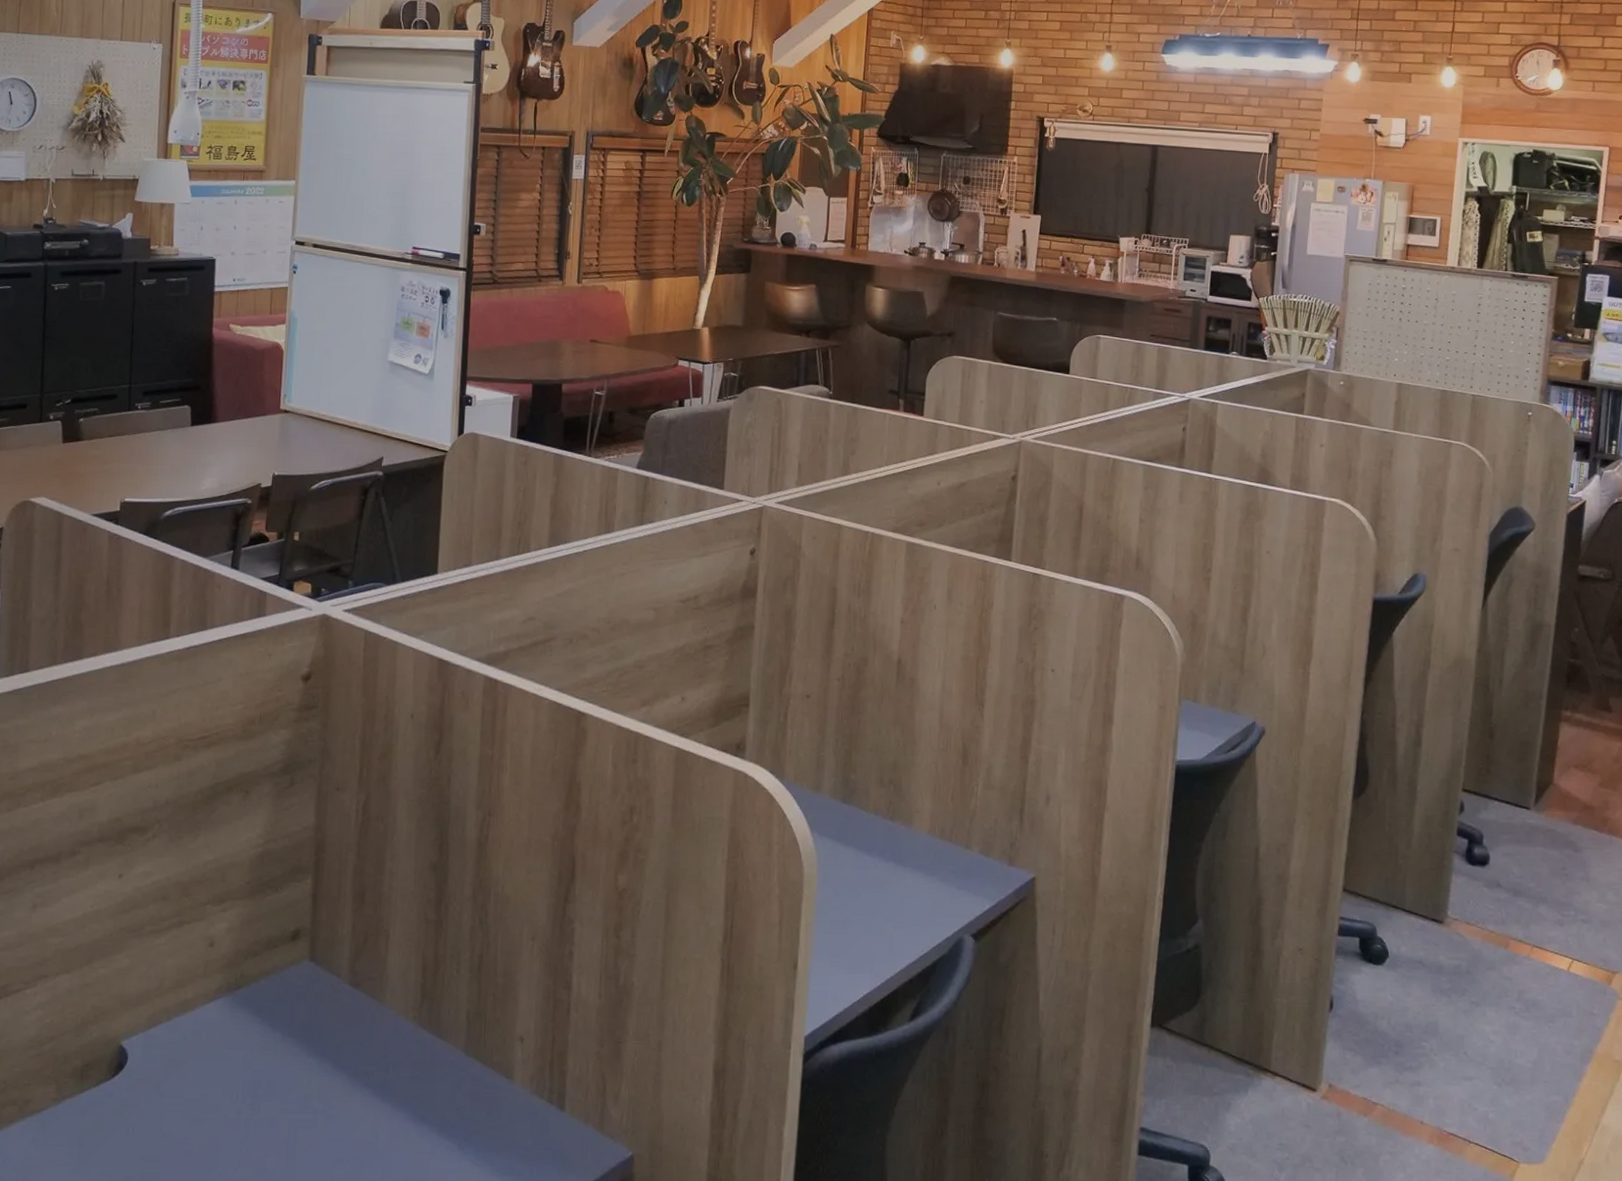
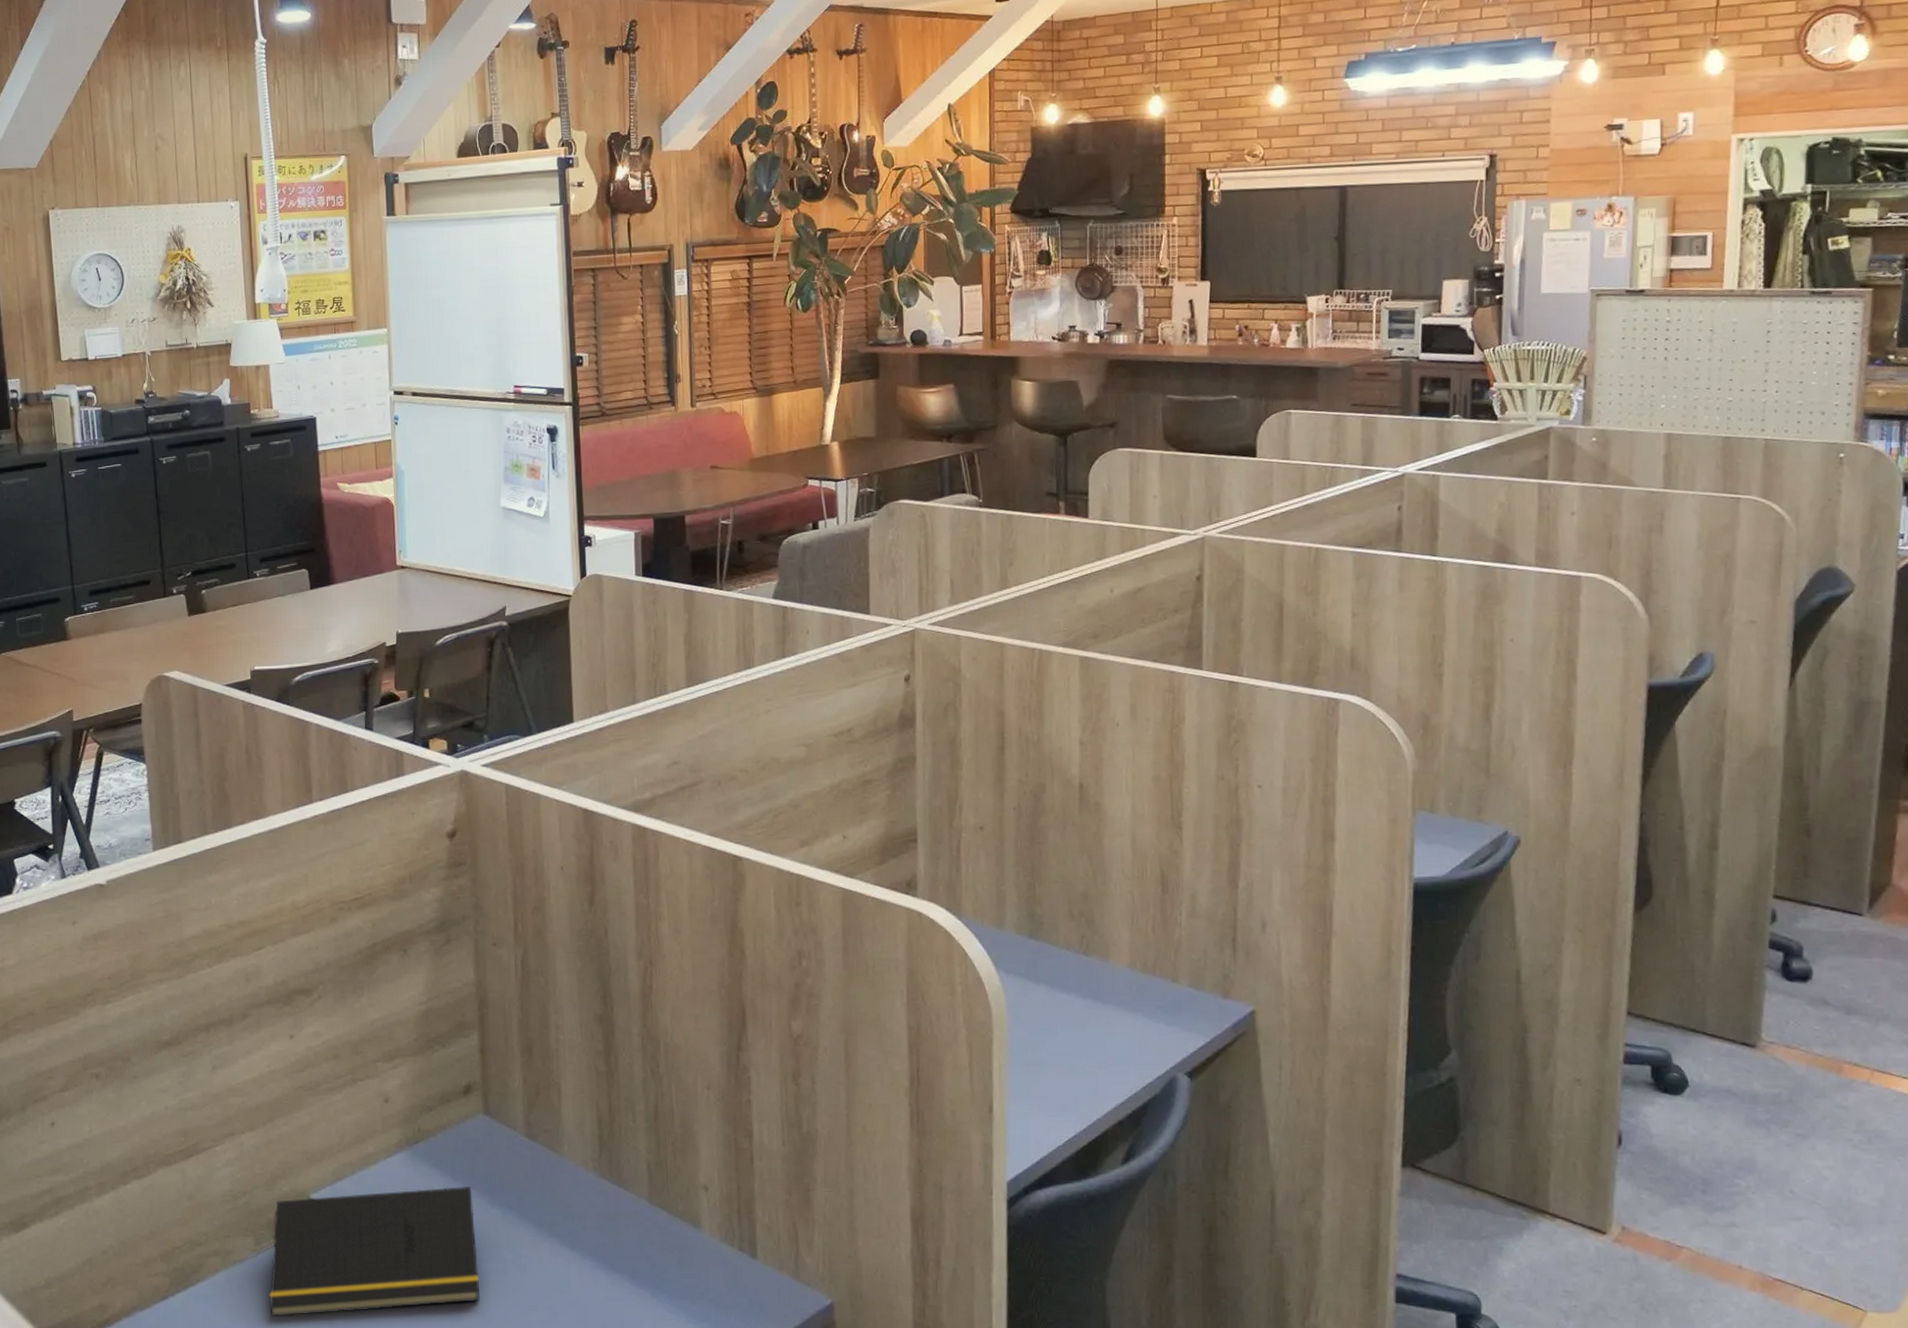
notepad: none [64,1035,289,1171] -> present [269,1187,481,1317]

